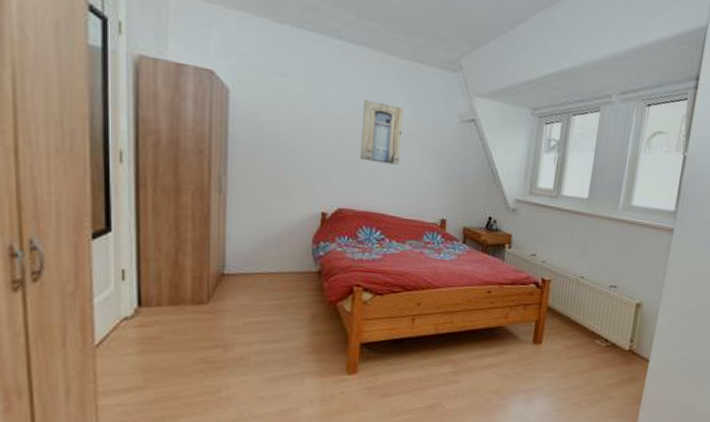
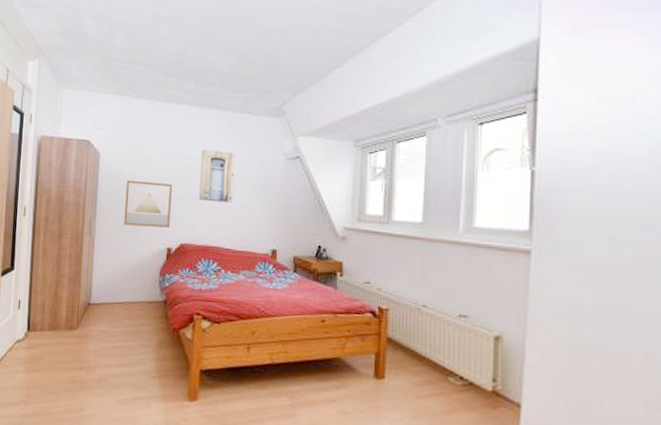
wall art: none [265,127,328,189] -> present [124,180,173,228]

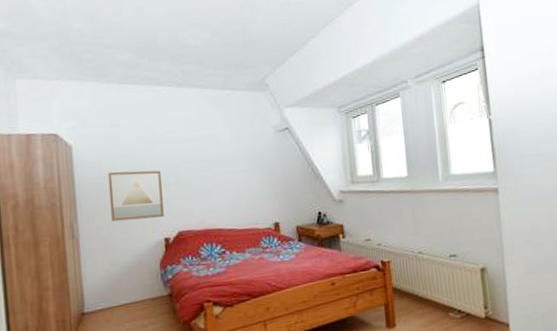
wall art: present [198,150,235,203] -> none [188,130,227,184]

